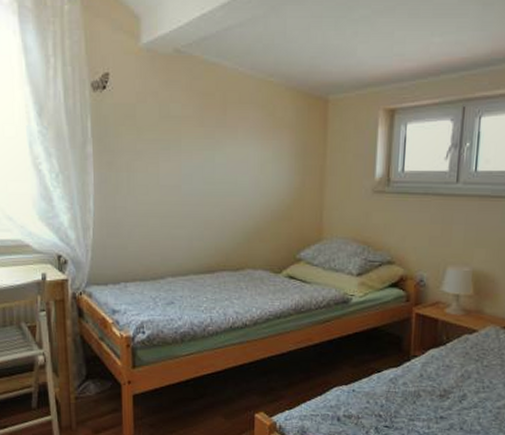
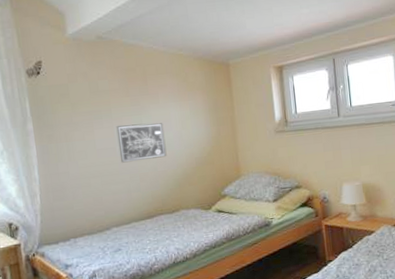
wall art: none [184,161,239,205] -> present [116,123,167,163]

